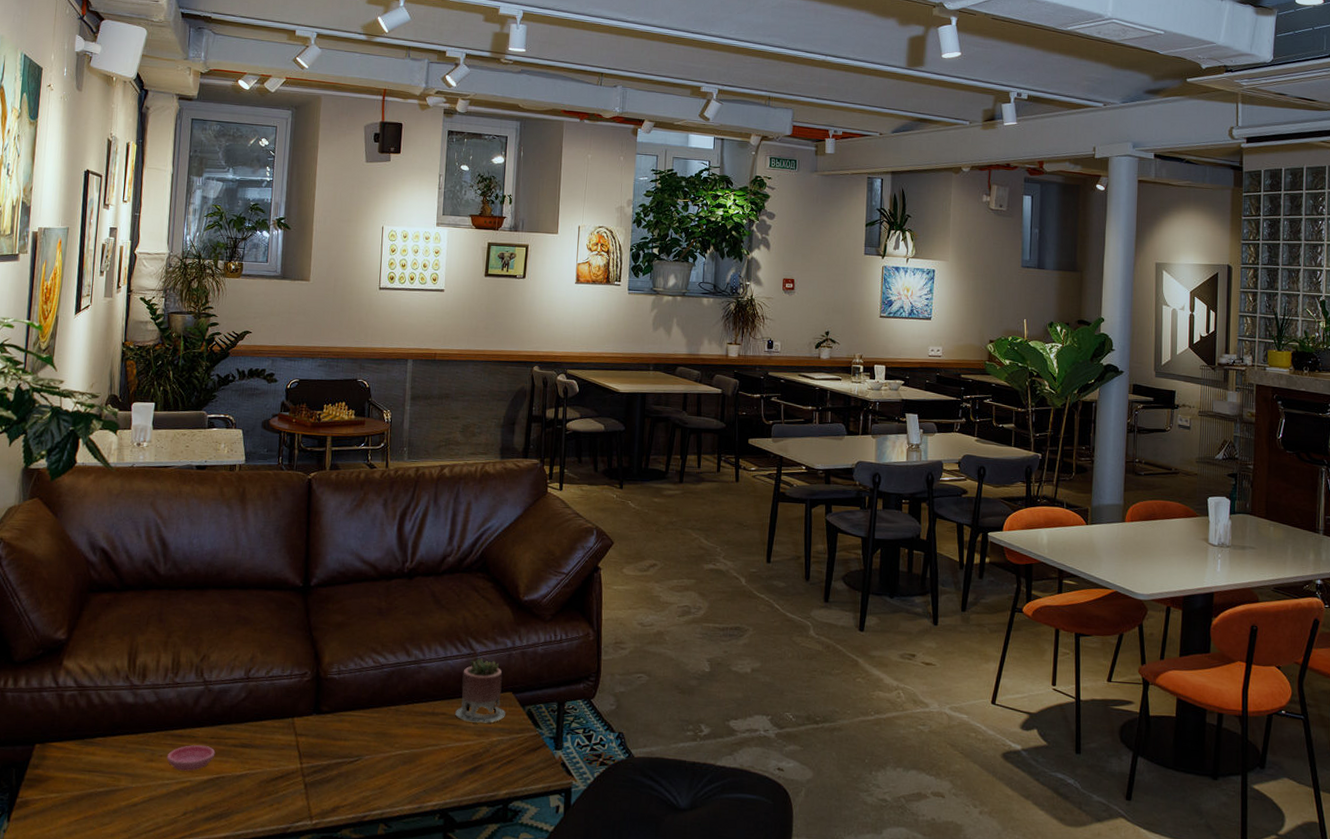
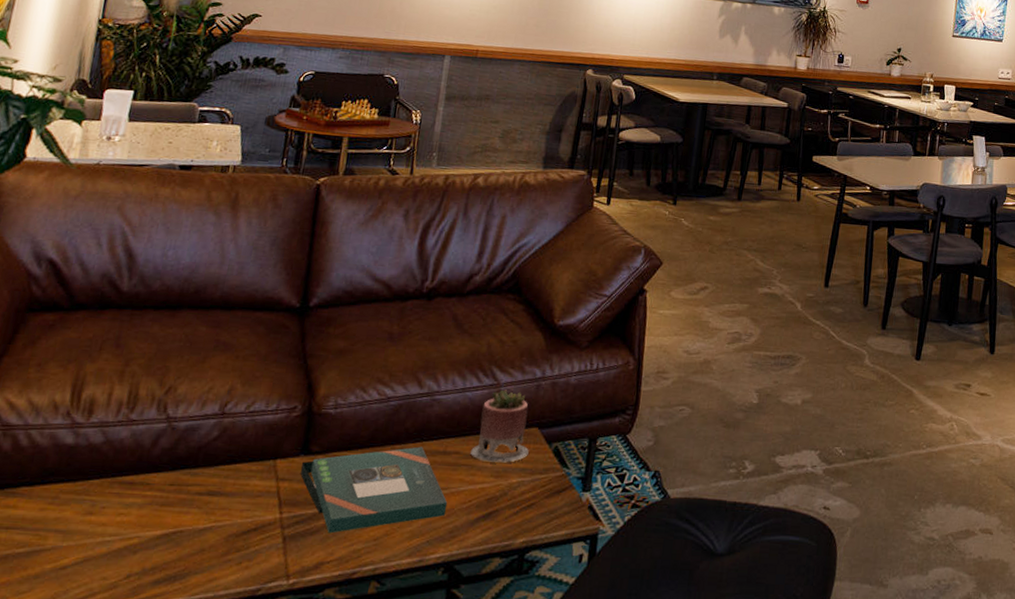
saucer: present [166,745,216,771] -> none [110,494,174,525]
board game: none [314,708,439,782] -> present [300,446,448,534]

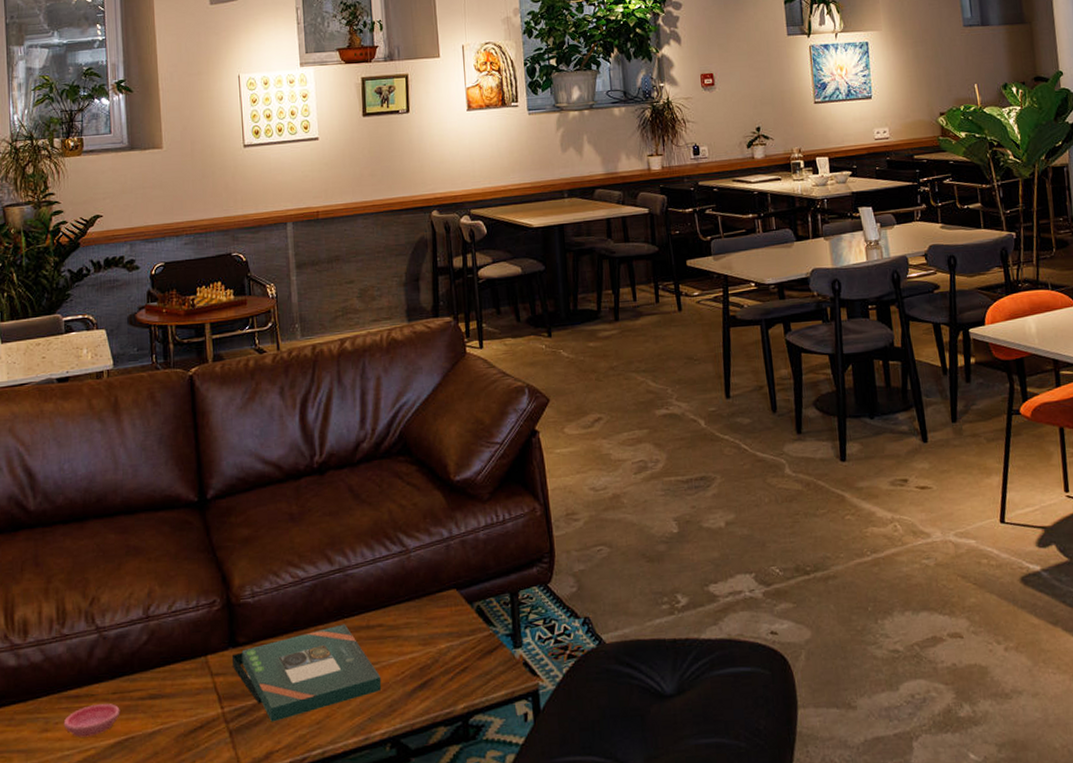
saucer: none [110,494,174,525] -> present [63,704,120,738]
succulent planter: present [471,389,529,463] -> none [394,554,452,631]

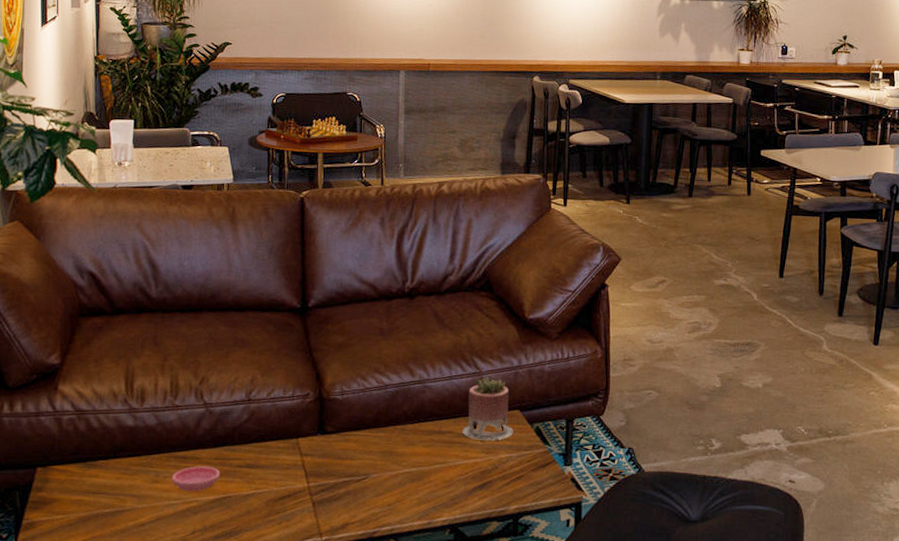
board game: present [231,624,382,722] -> none [319,427,447,500]
succulent planter: none [394,554,452,631] -> present [462,377,513,441]

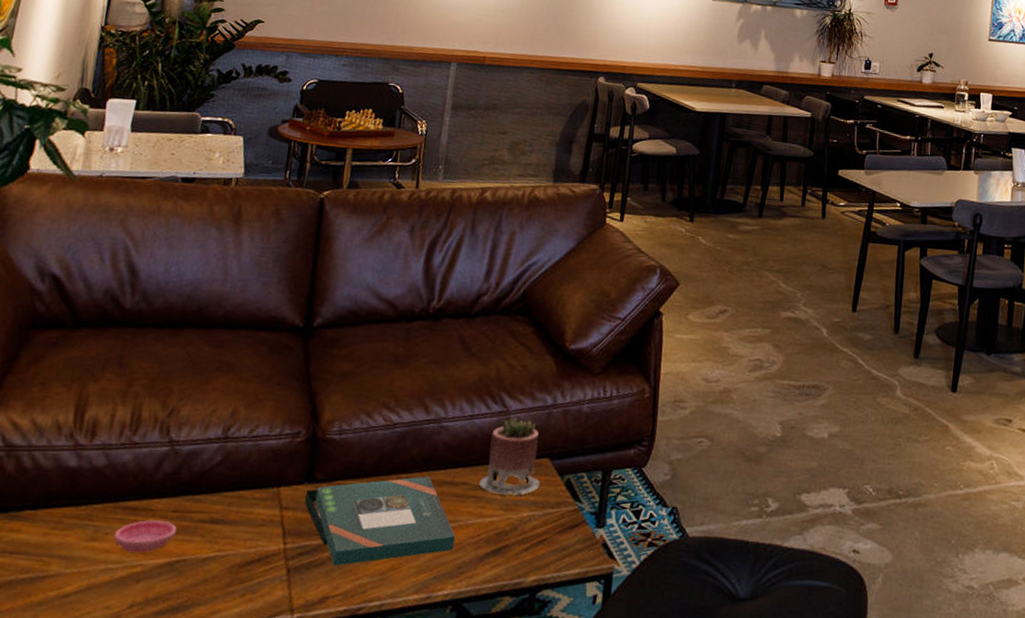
board game: none [319,427,447,500] -> present [305,476,456,566]

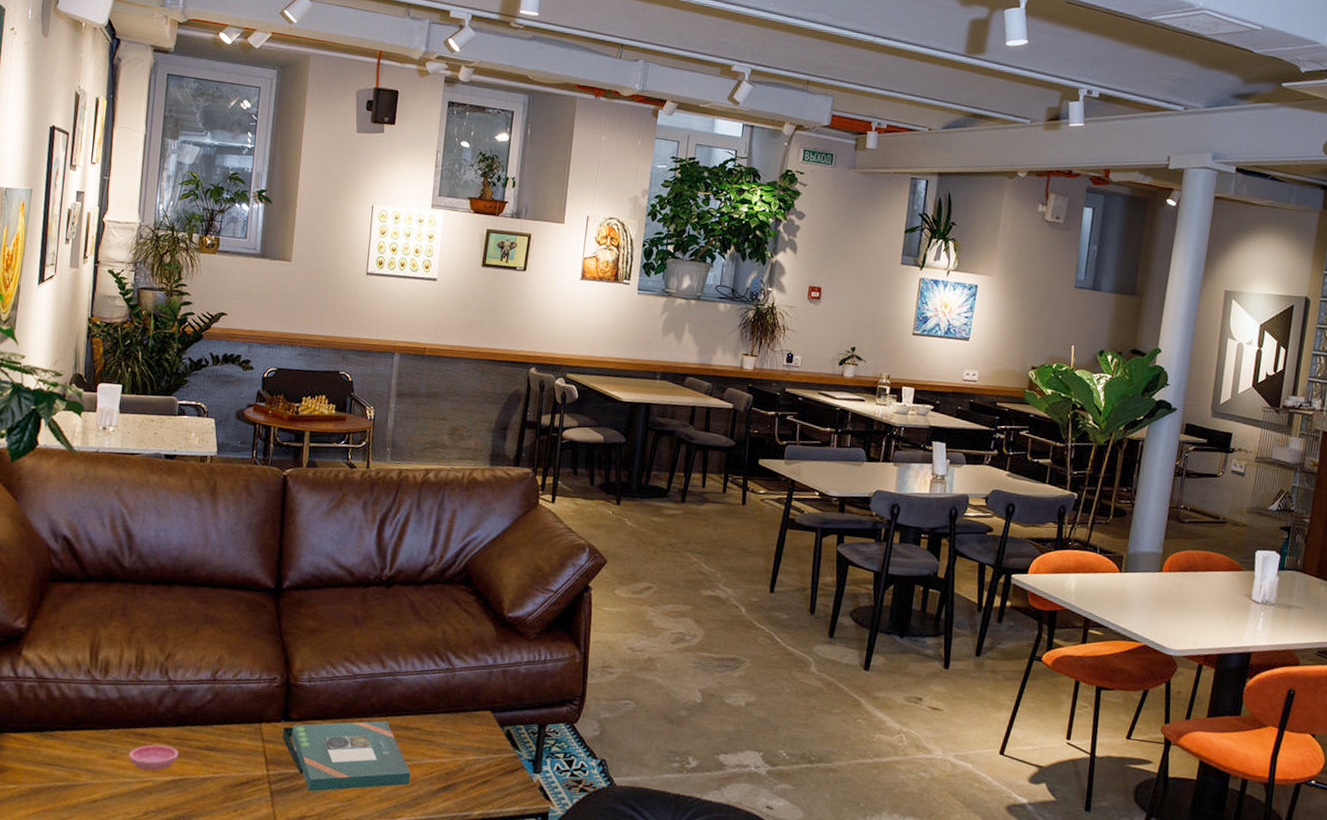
succulent planter: present [479,417,540,495] -> none [430,674,483,742]

